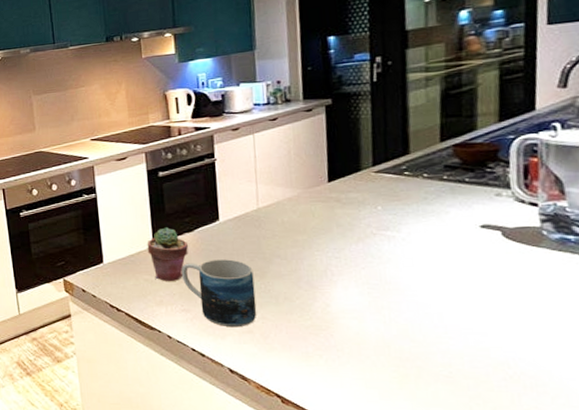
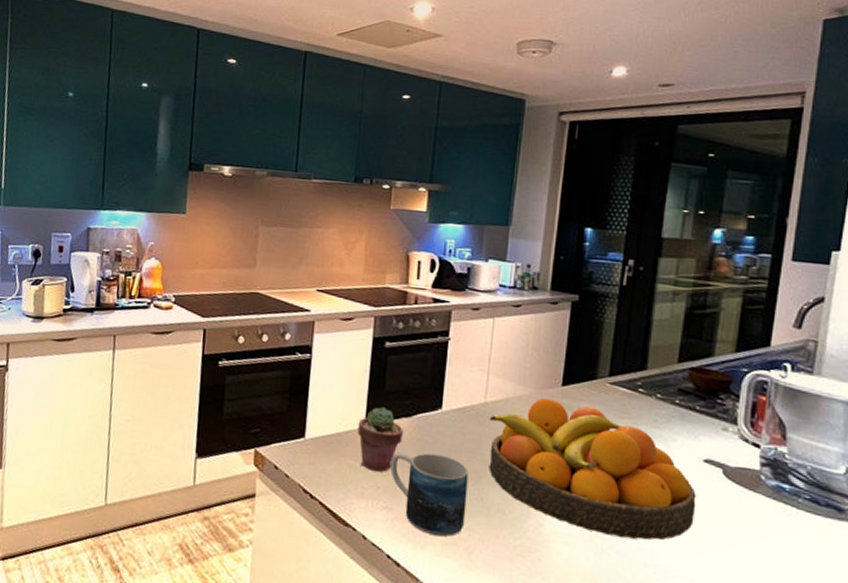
fruit bowl: none [264,195,479,307] -> present [489,398,696,540]

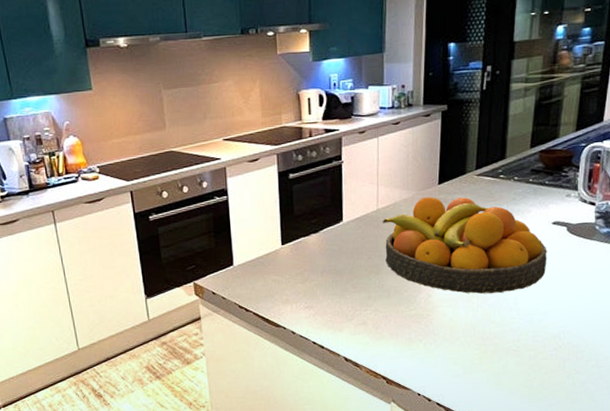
potted succulent: present [357,407,404,472] -> none [275,229,315,281]
mug: present [390,452,469,537] -> none [307,258,371,321]

